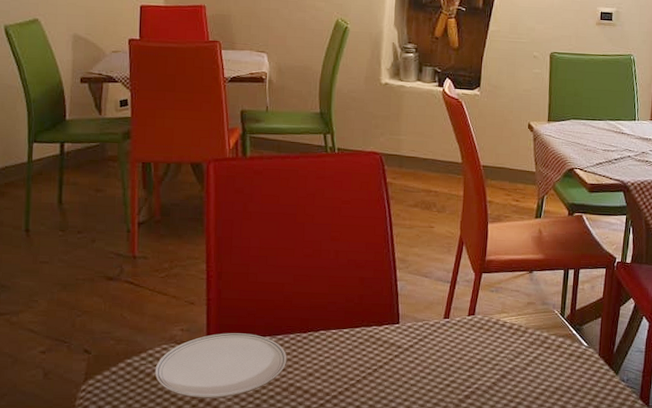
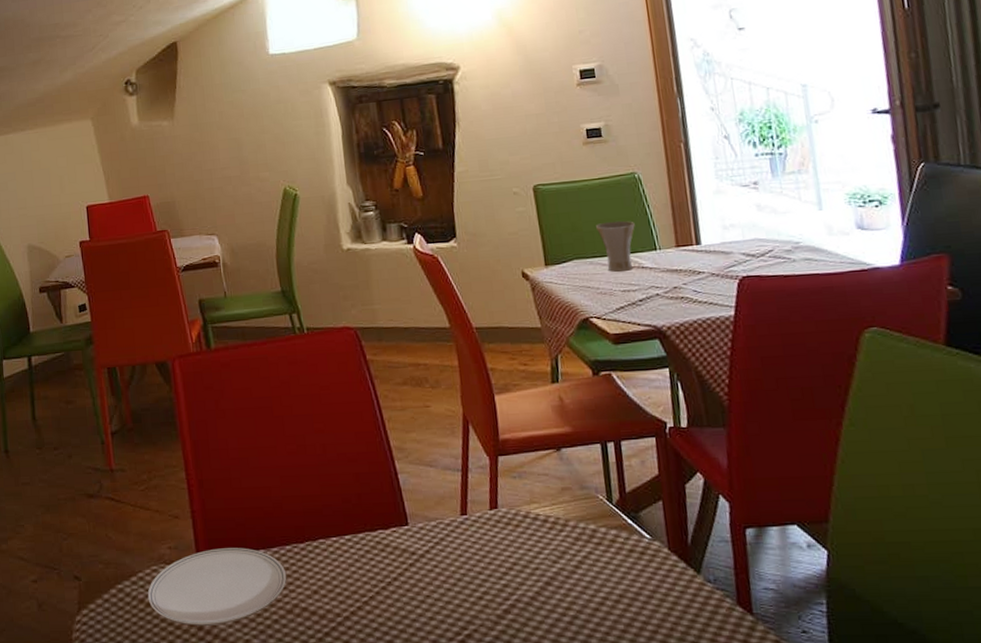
cup: none [593,92,623,134] -> present [596,220,635,272]

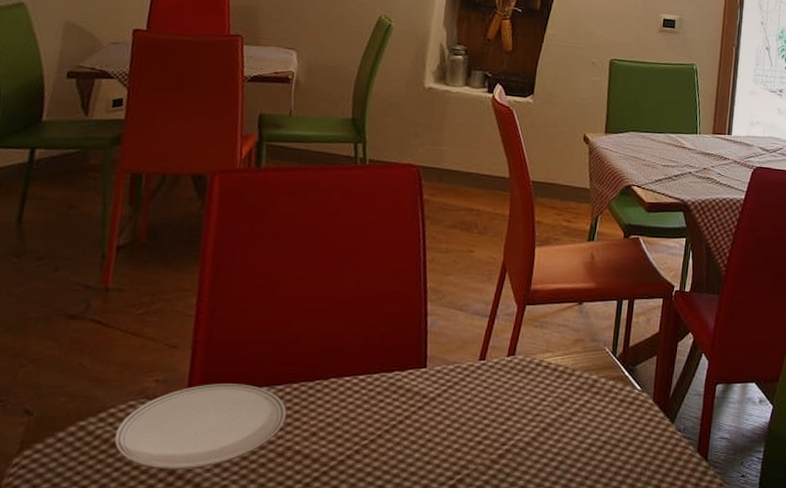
cup: present [596,220,635,272] -> none [654,102,685,148]

